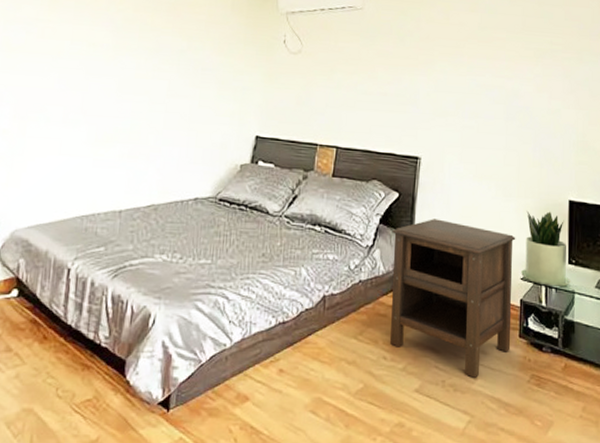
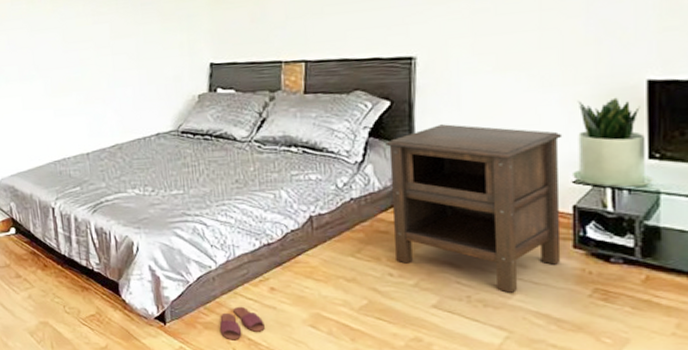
slippers: none [223,389,269,429] -> present [219,306,265,341]

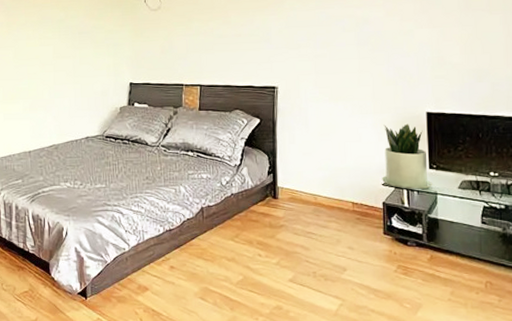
slippers: present [219,306,265,341] -> none [130,282,165,312]
nightstand: present [385,124,563,293] -> none [256,138,376,269]

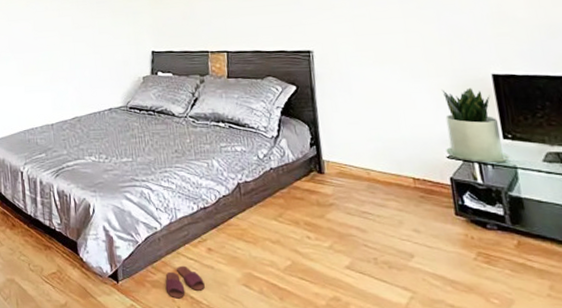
slippers: none [130,282,165,312] -> present [165,265,205,299]

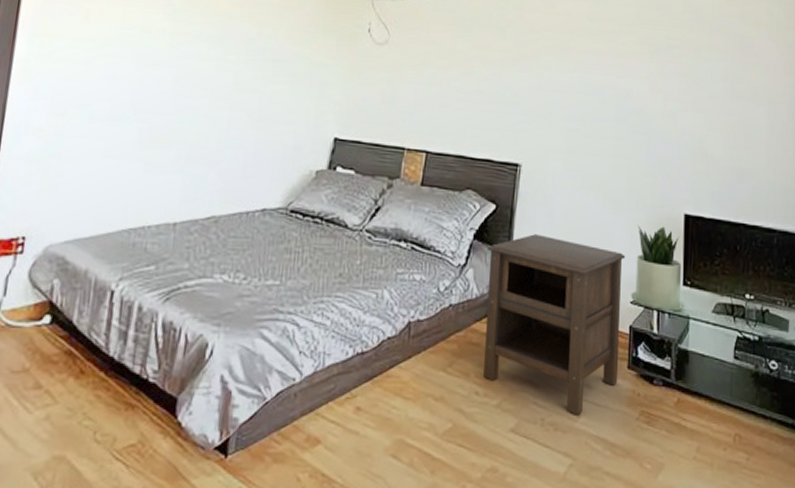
slippers: present [165,265,205,299] -> none [291,431,343,477]
nightstand: none [295,106,447,256] -> present [483,234,626,415]

